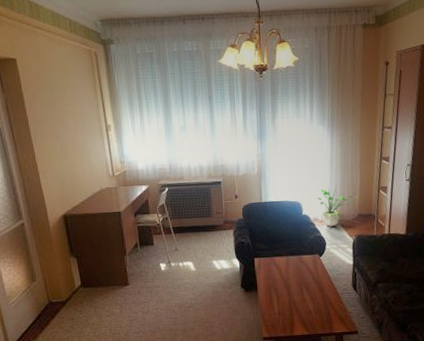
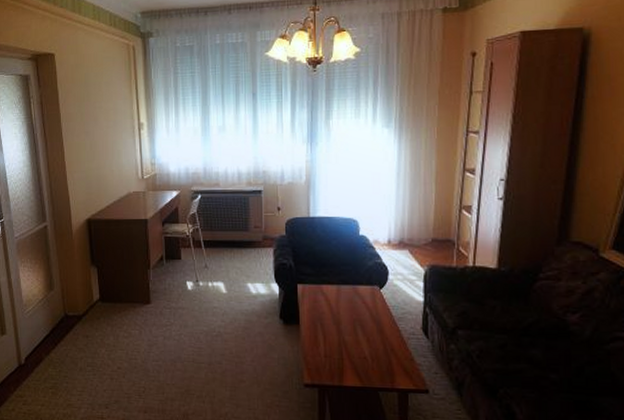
potted plant: present [317,186,358,227] -> none [379,202,432,252]

